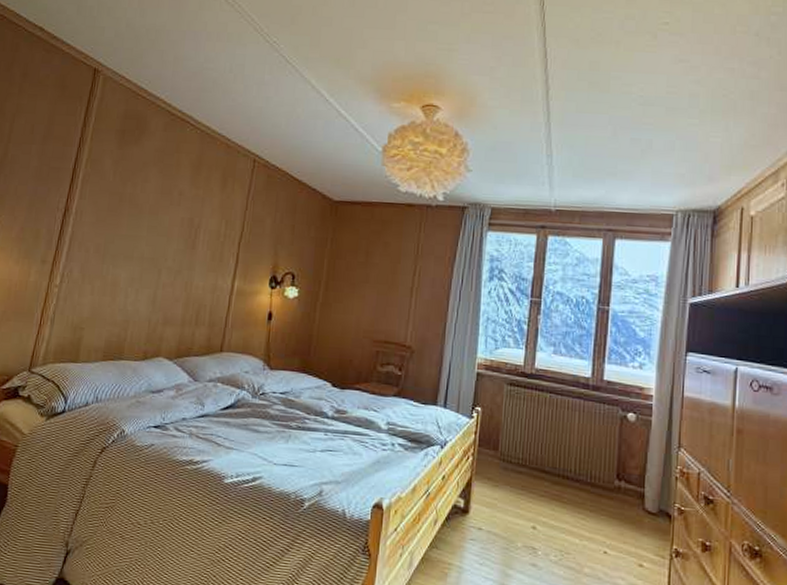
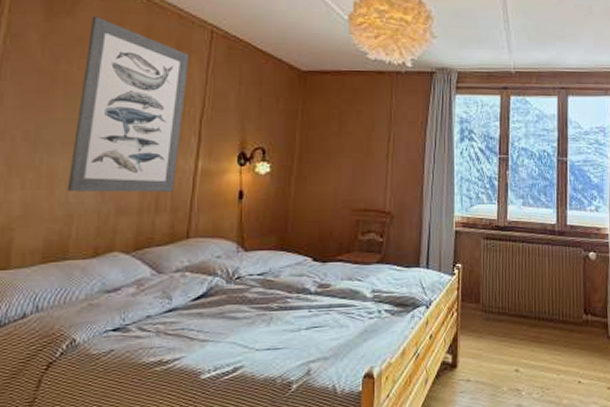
wall art: none [126,144,234,308] -> present [67,16,190,192]

